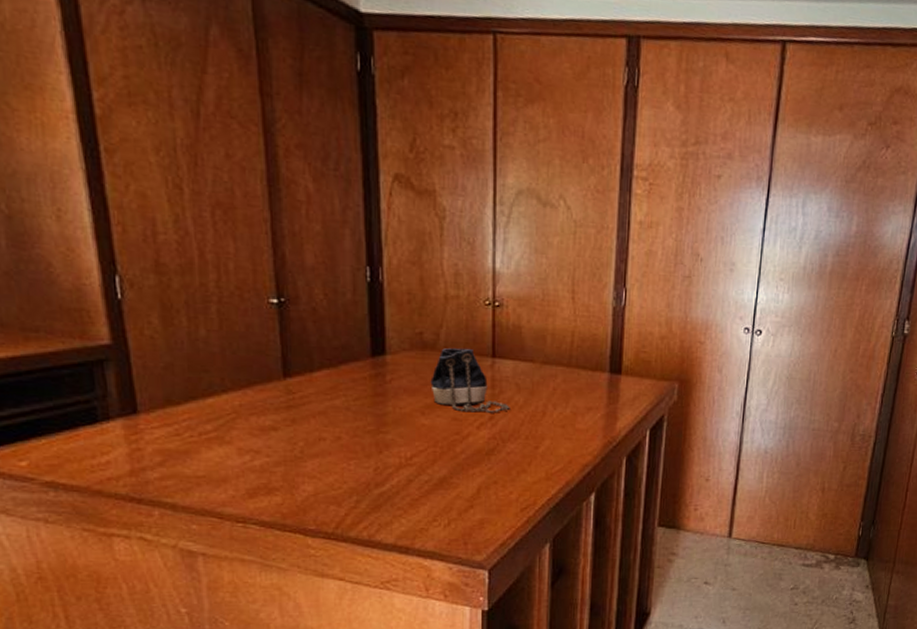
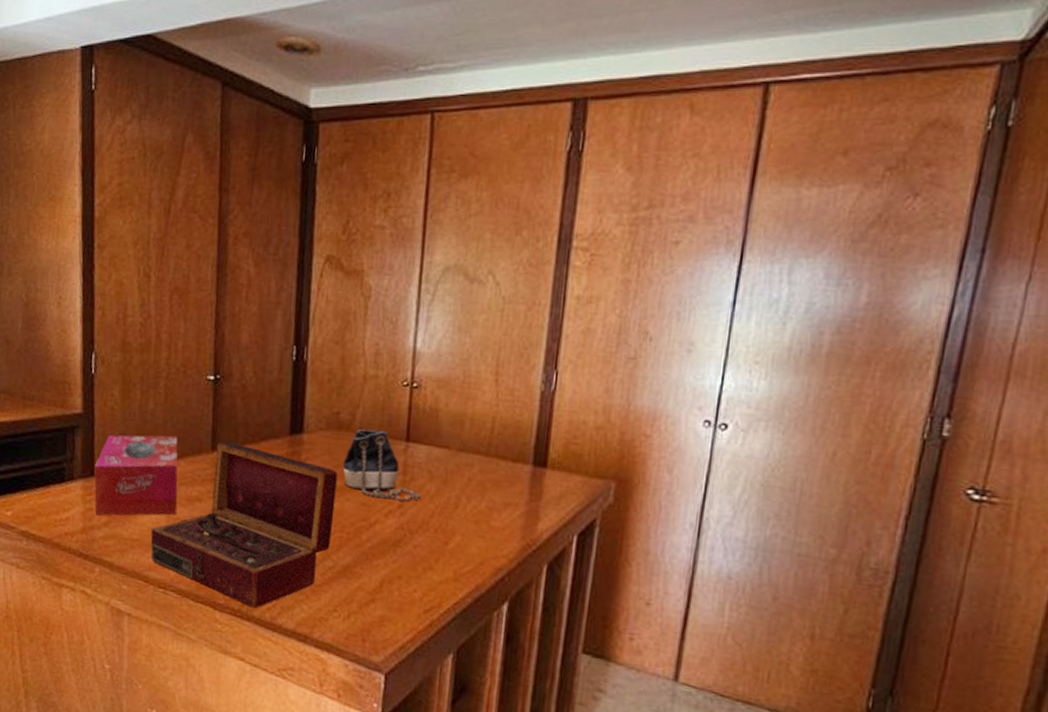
tissue box: none [137,363,250,455] -> present [94,434,178,516]
wooden box: none [220,368,426,529] -> present [150,442,338,608]

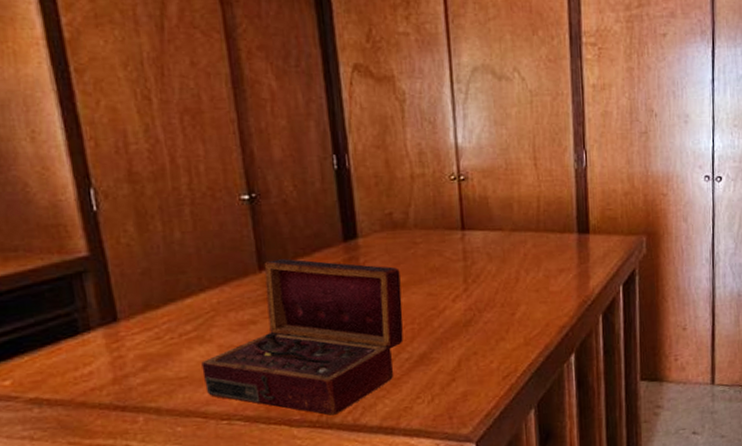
tissue box: present [94,434,178,516] -> none [117,262,230,362]
handbag: present [342,429,421,502] -> none [403,223,484,287]

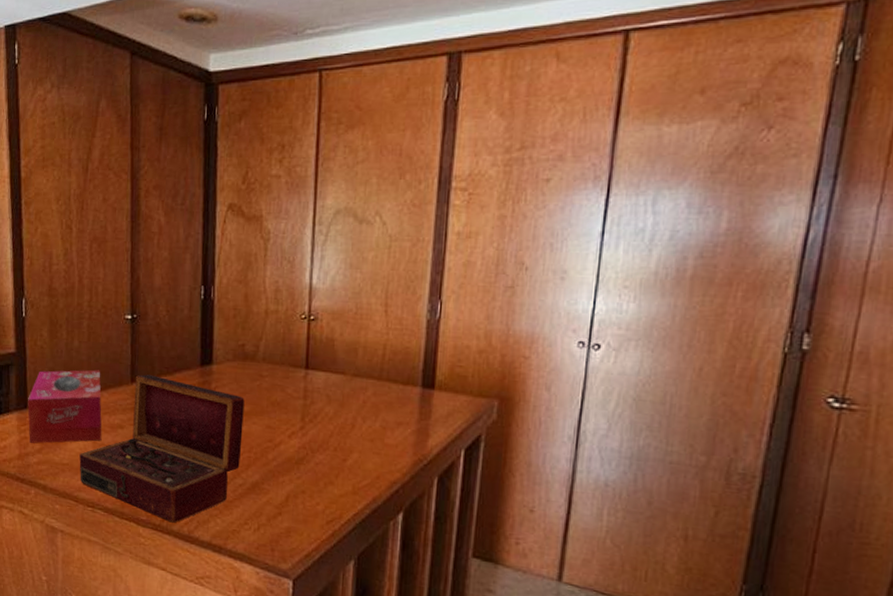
tissue box: none [117,262,230,362] -> present [28,369,102,444]

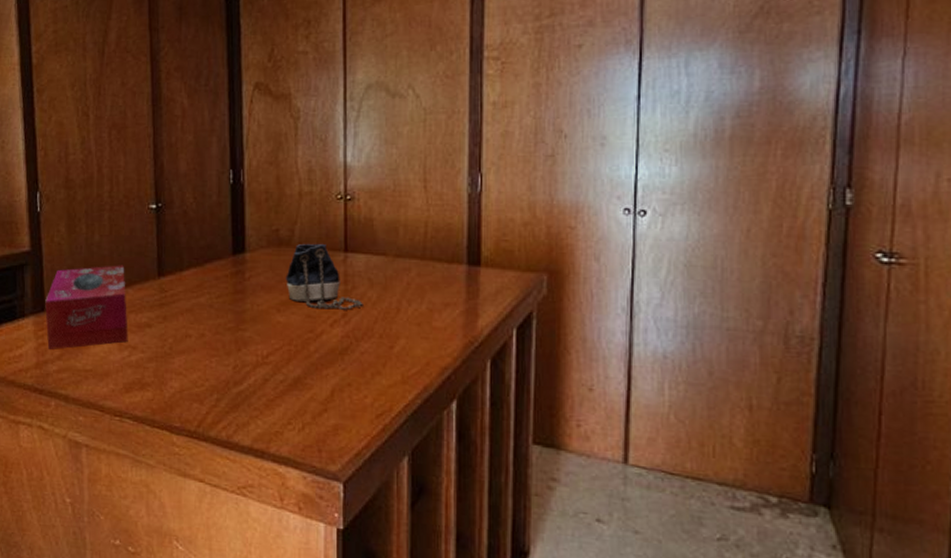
wooden box: present [79,374,245,523] -> none [104,267,281,428]
handbag: none [249,359,321,423] -> present [286,243,363,310]

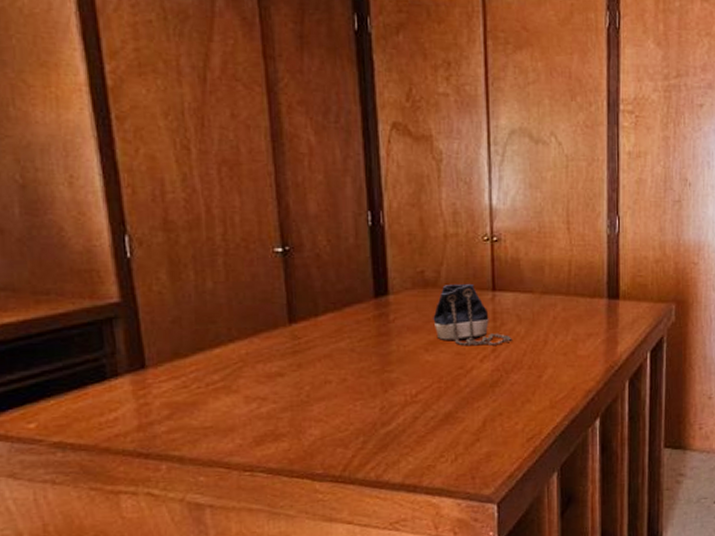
tissue box: present [45,265,128,350] -> none [145,313,256,409]

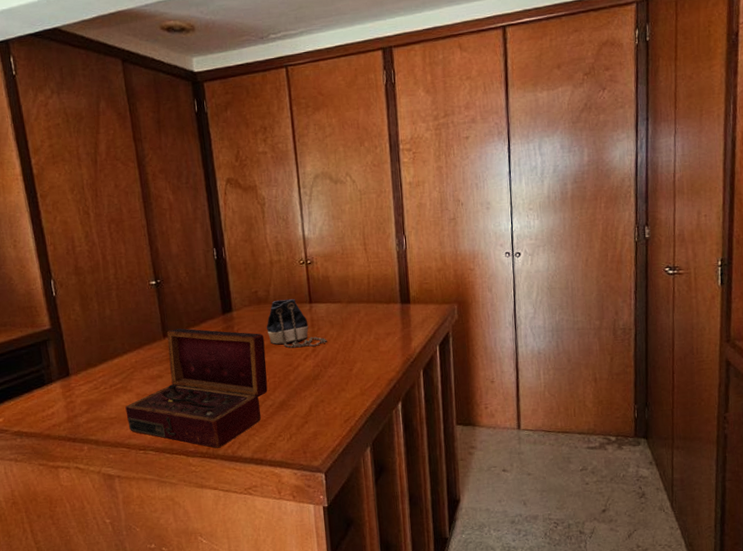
wooden box: none [227,313,430,471] -> present [125,328,268,449]

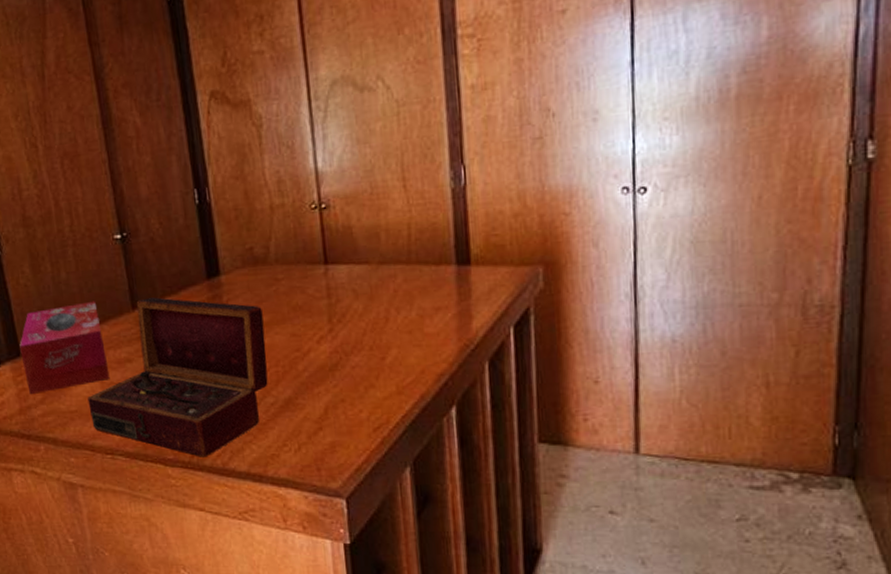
tissue box: none [69,331,144,406] -> present [19,301,110,394]
handbag: present [266,298,327,348] -> none [265,257,350,327]

